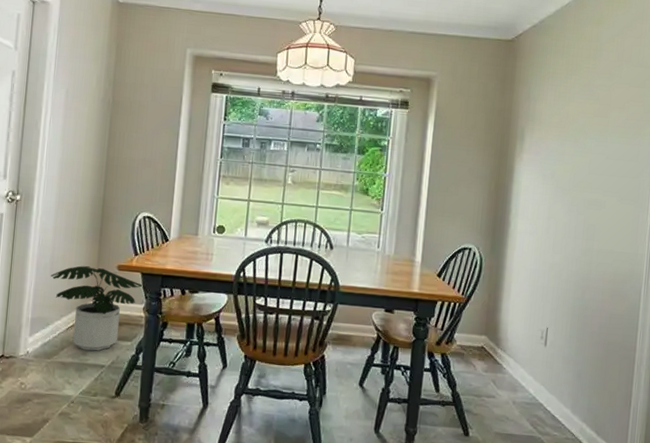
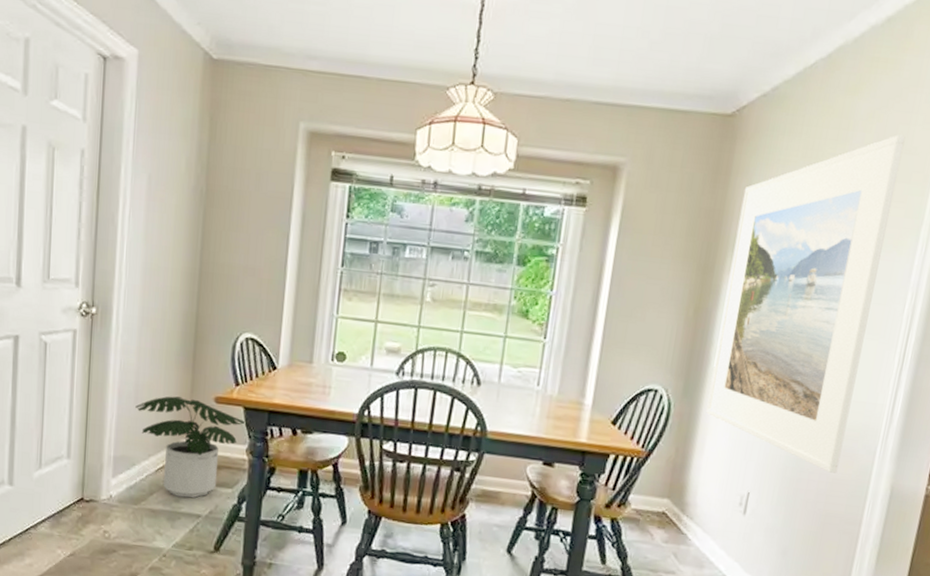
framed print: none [510,53,638,310] -> present [706,134,906,473]

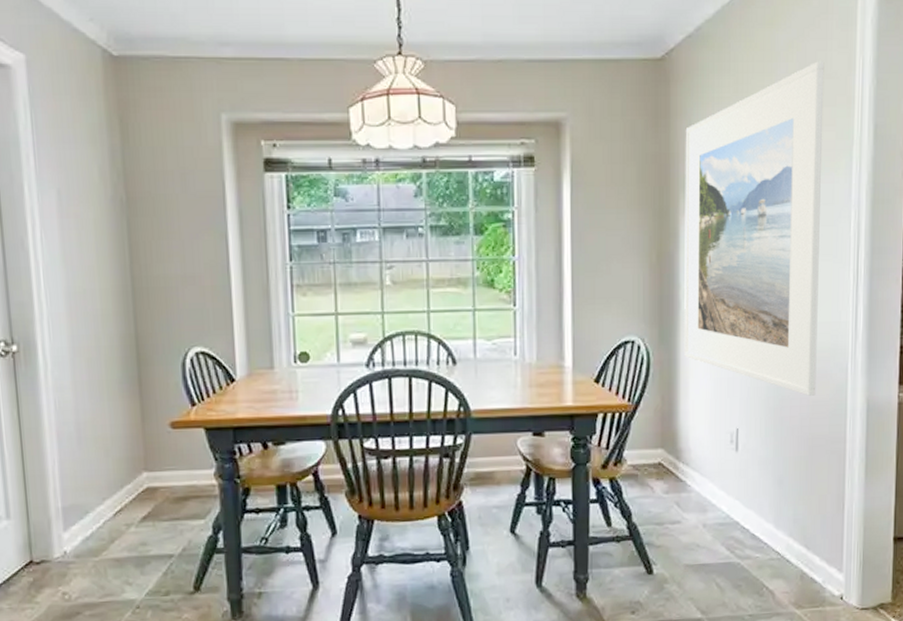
potted plant: present [135,396,247,498] -> none [79,429,210,539]

